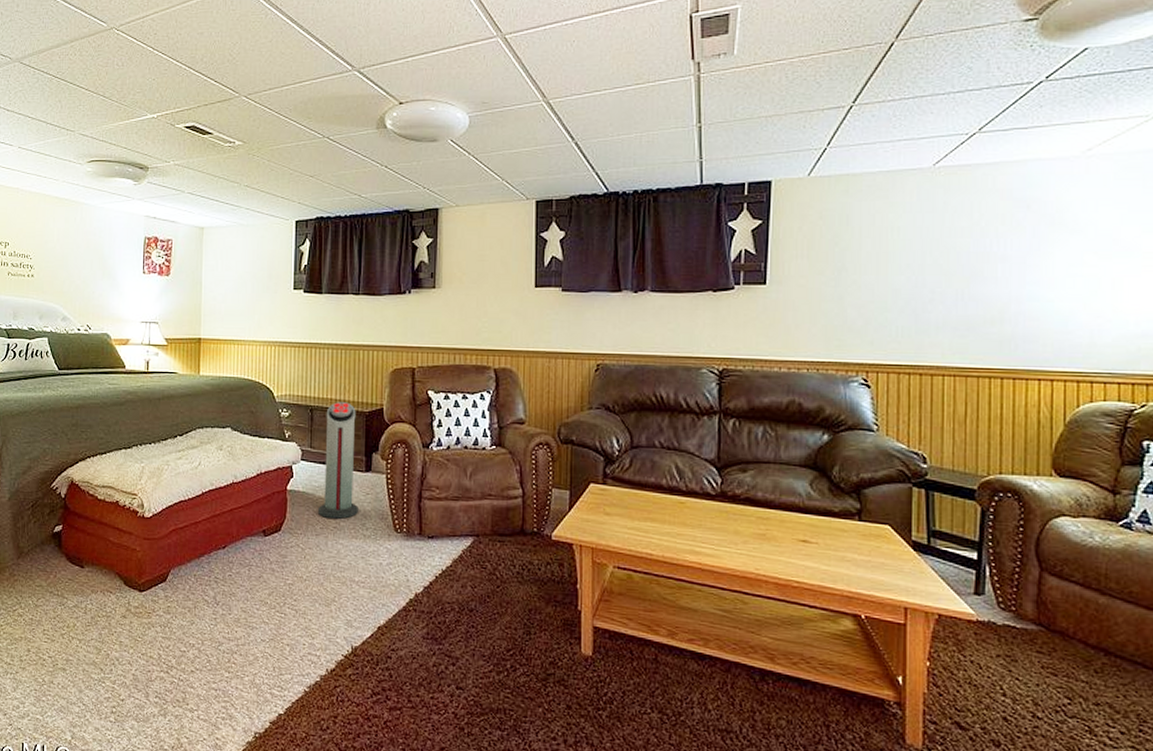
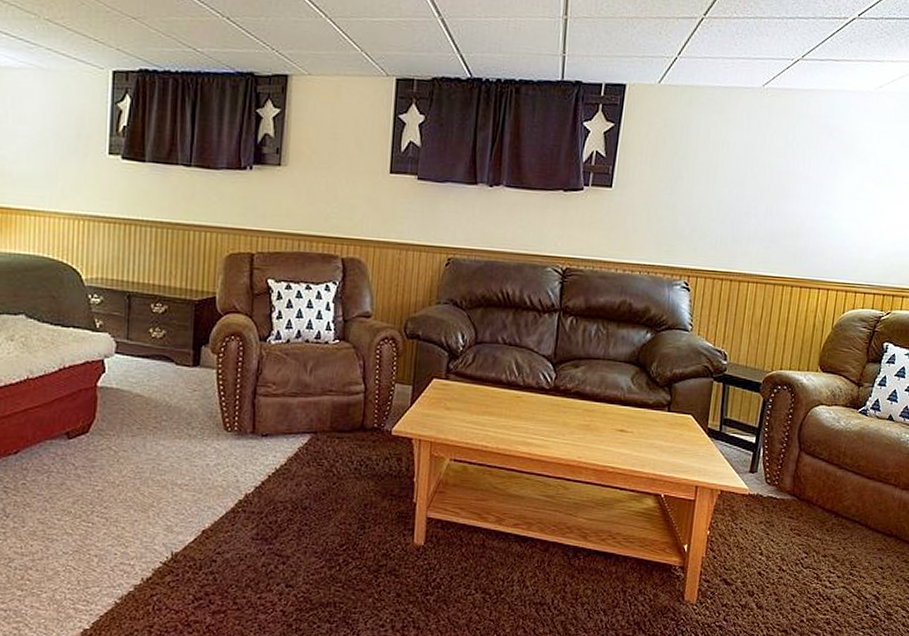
air purifier: present [317,402,358,519] -> none [134,288,183,418]

